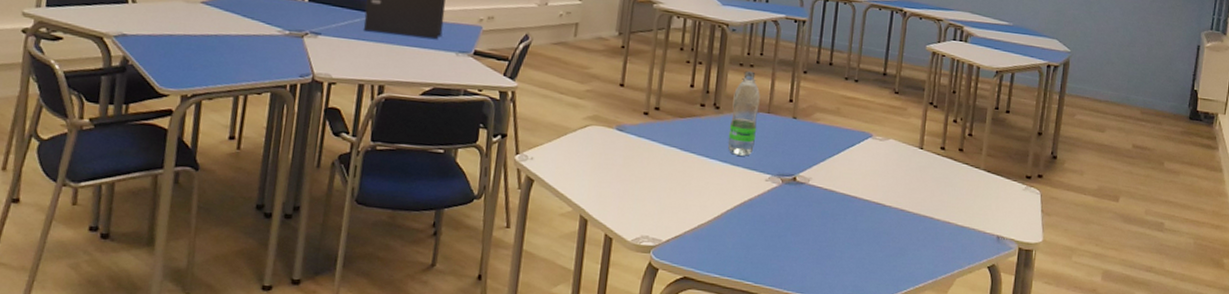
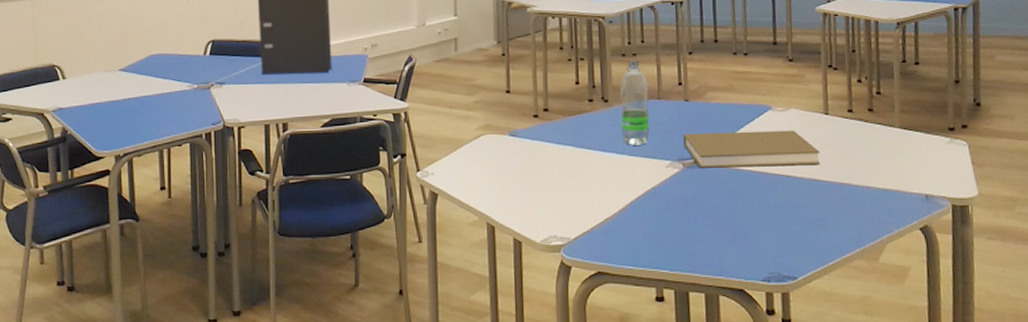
book: none [785,151,911,196] -> present [682,130,821,168]

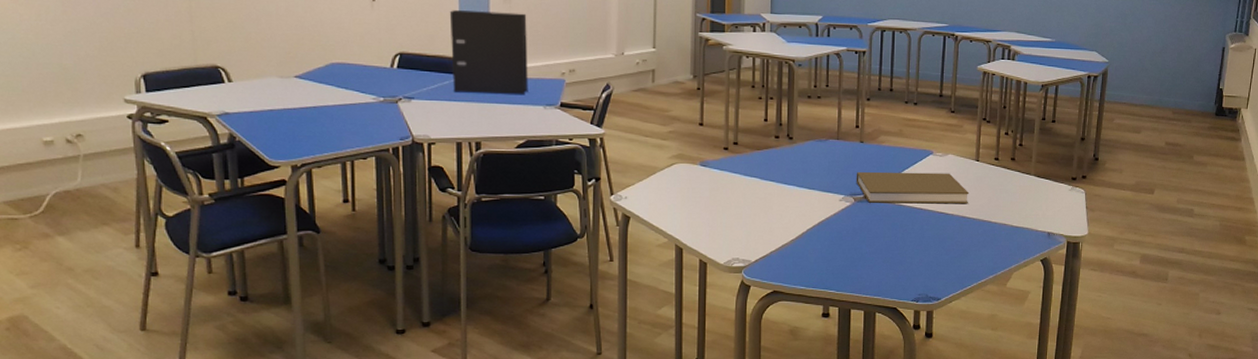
bottle: present [620,60,650,145] -> none [803,102,829,180]

